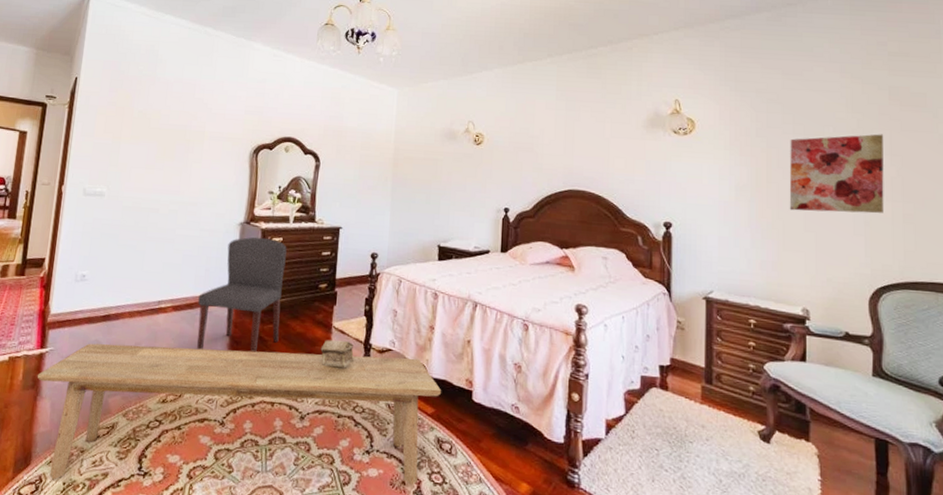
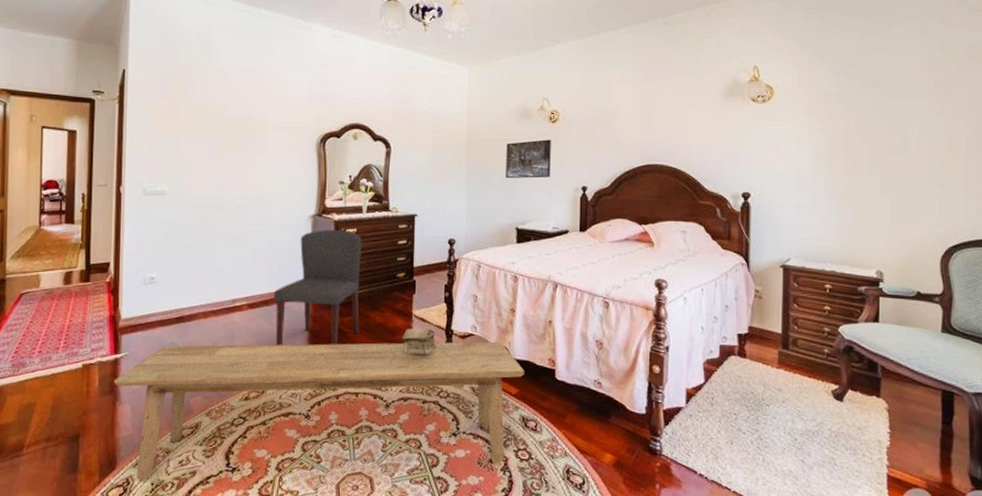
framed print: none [430,160,475,198] -> present [506,139,551,178]
wall art: present [789,134,884,214] -> none [866,93,960,175]

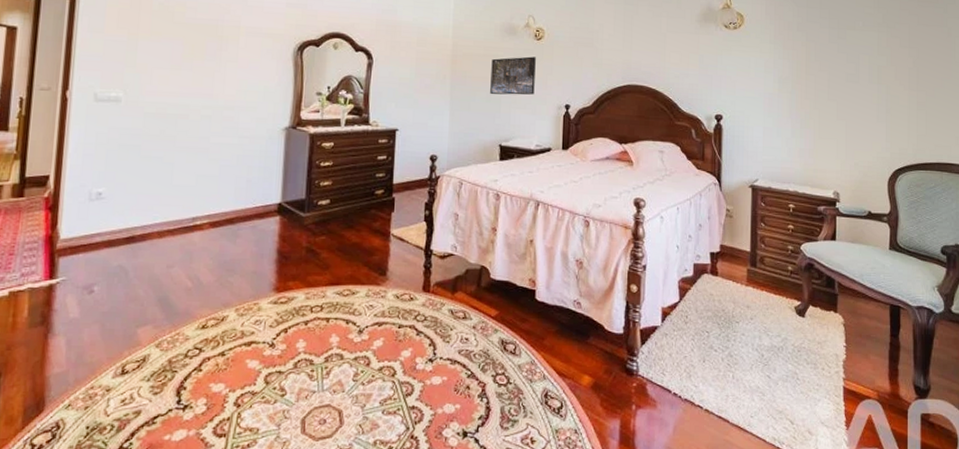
bench: present [113,341,525,482] -> none [46,261,505,425]
chair: present [274,229,362,346] -> none [239,142,339,268]
decorative box: present [402,328,437,354] -> none [378,248,415,276]

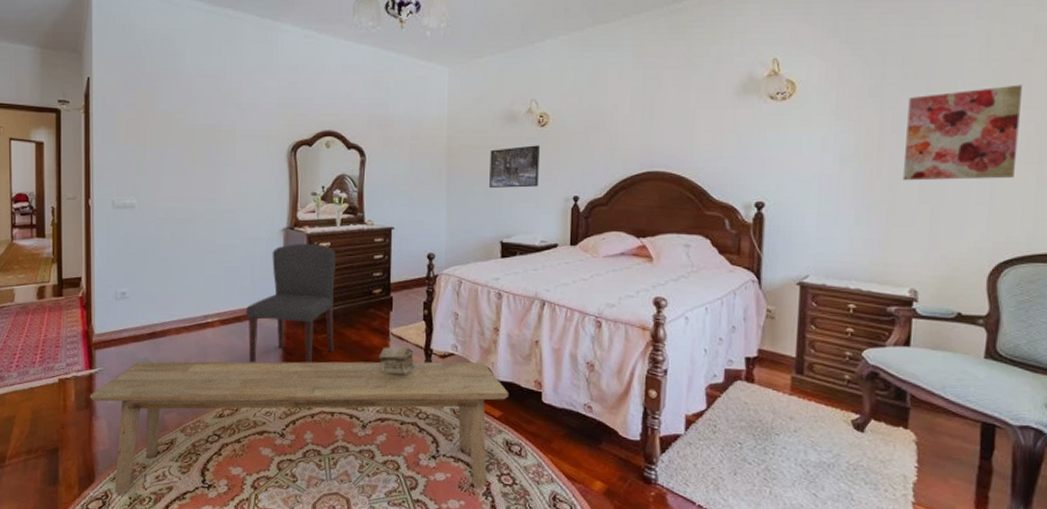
bench: none [46,261,505,425] -> present [89,361,510,495]
chair: none [239,142,339,268] -> present [246,243,336,363]
decorative box: none [378,248,415,276] -> present [378,347,415,374]
wall art: none [824,28,903,102] -> present [902,84,1022,181]

